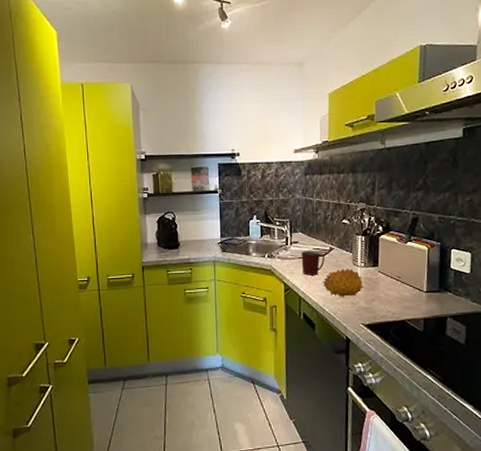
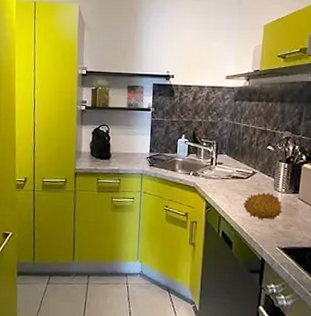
mug: present [301,251,325,276] -> none [224,172,247,197]

